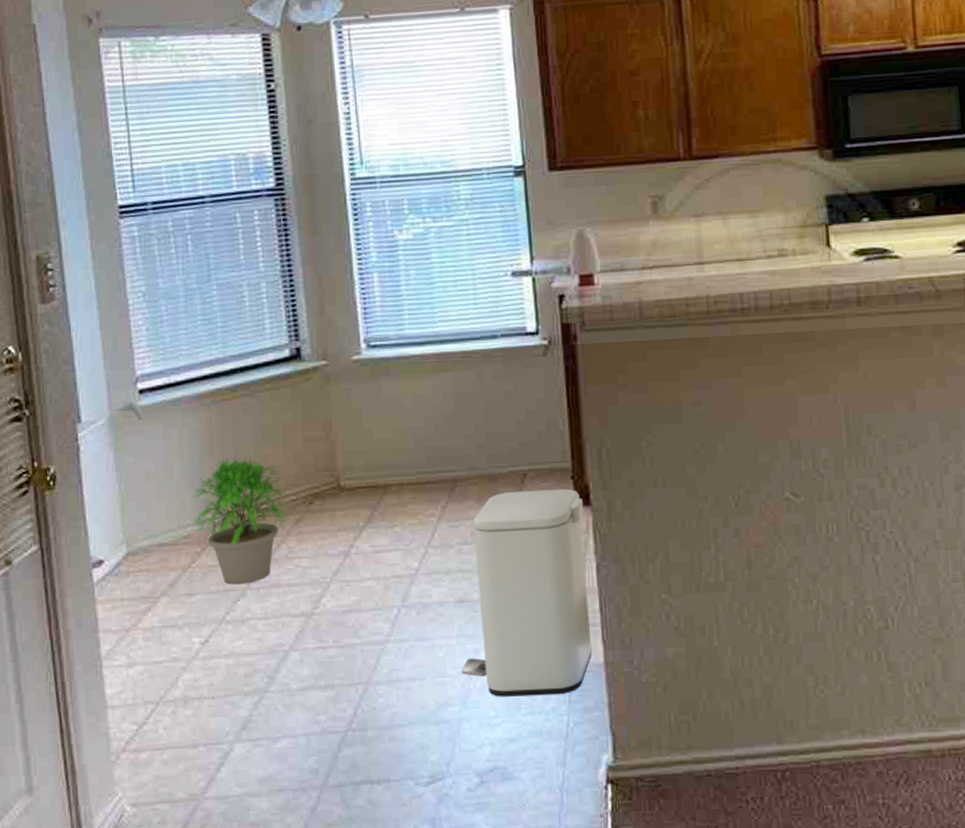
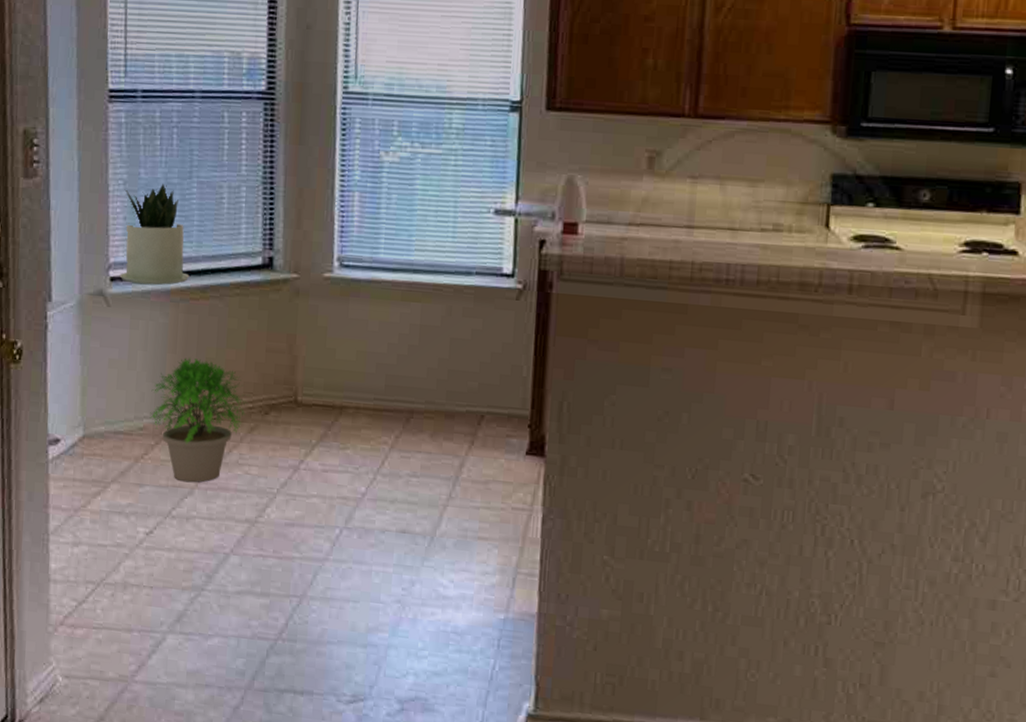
planter: none [144,290,219,393] -> present [119,183,190,286]
pedal bin: present [461,488,592,697] -> none [394,431,538,638]

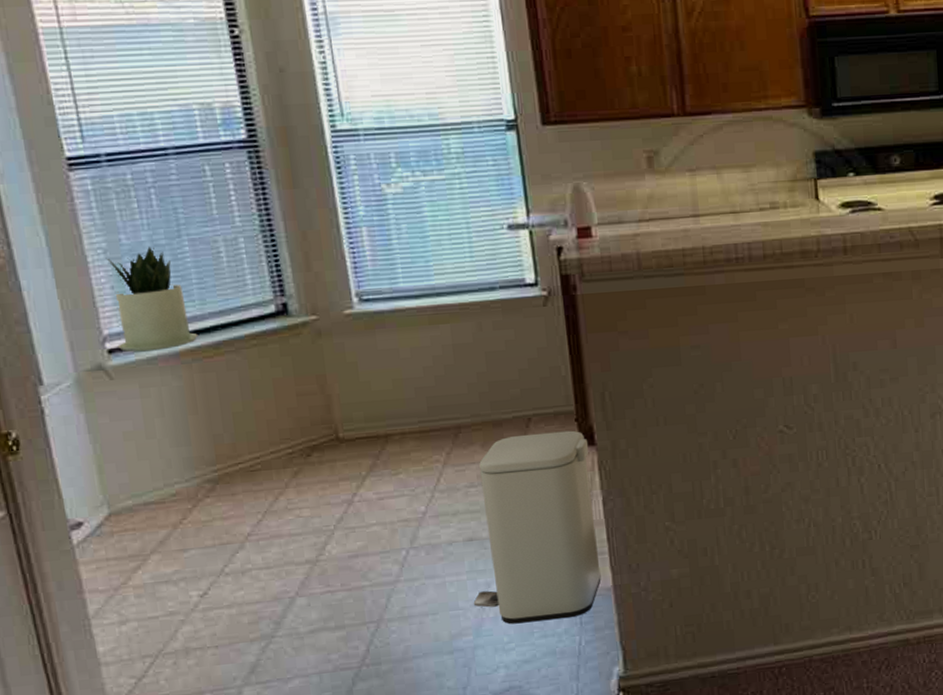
potted plant: present [150,358,250,483] -> none [179,415,288,538]
pedal bin: none [394,431,538,638] -> present [473,430,601,624]

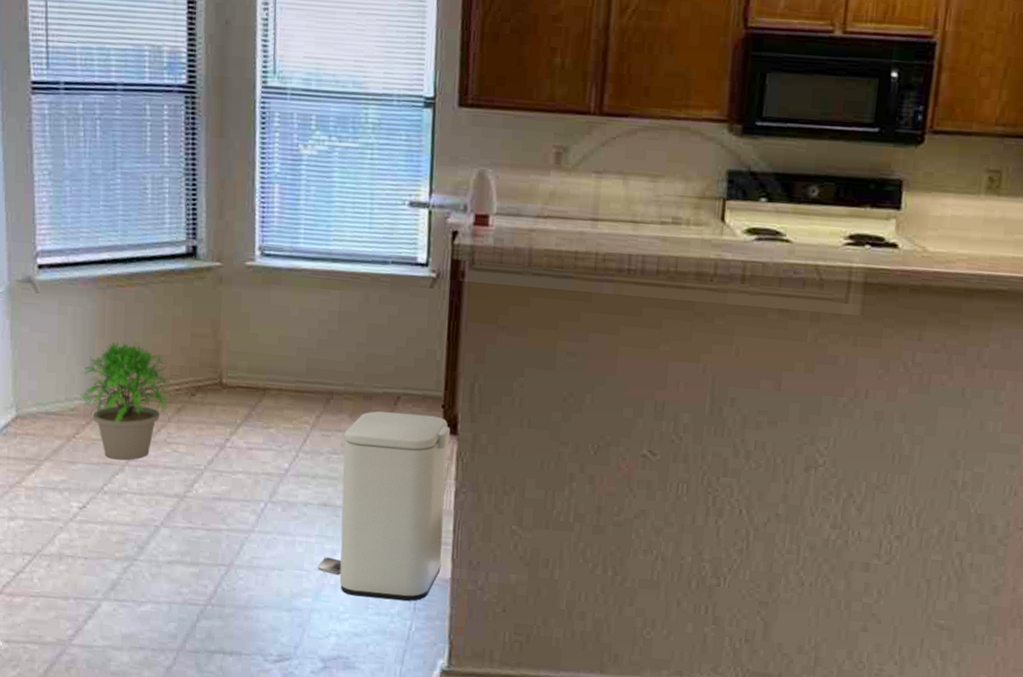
planter: present [105,246,198,353] -> none [47,173,116,273]
potted plant: none [179,415,288,538] -> present [80,342,177,460]

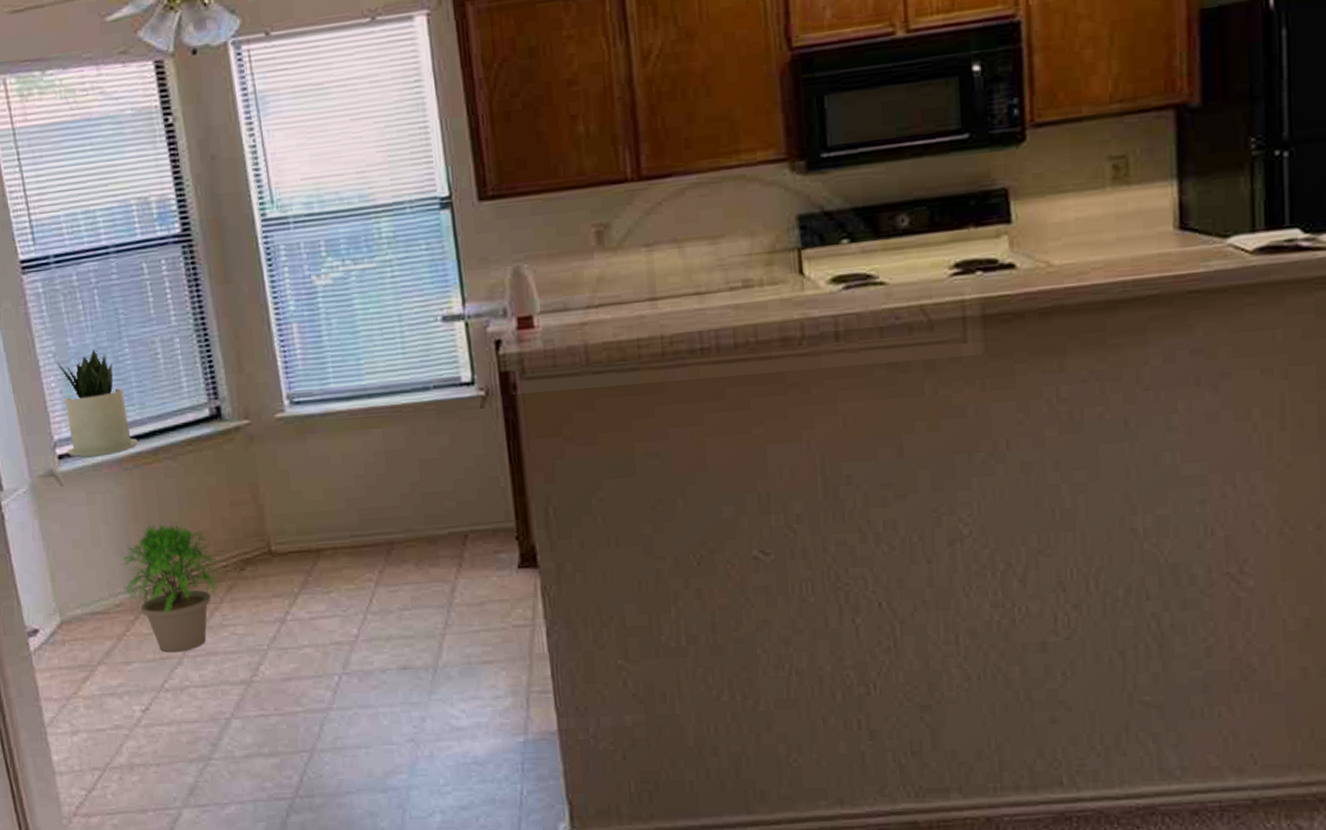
planter: none [47,173,116,273] -> present [55,348,138,458]
pedal bin: present [317,411,451,601] -> none [407,550,545,765]

